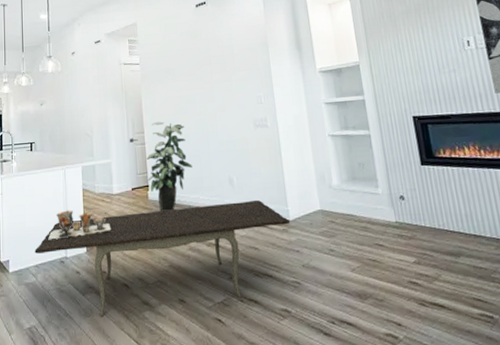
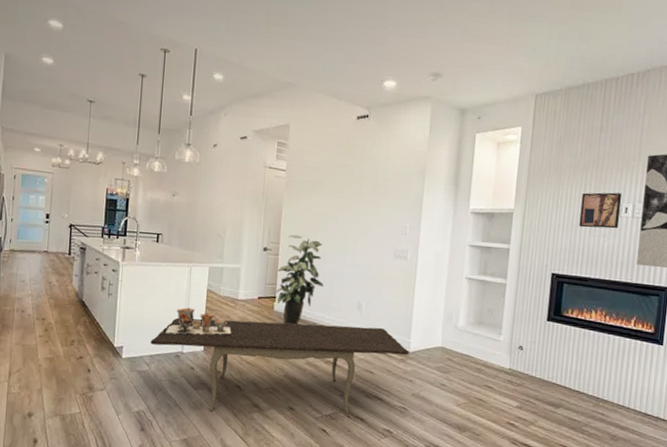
wall art: none [421,28,466,67] -> present [579,192,623,229]

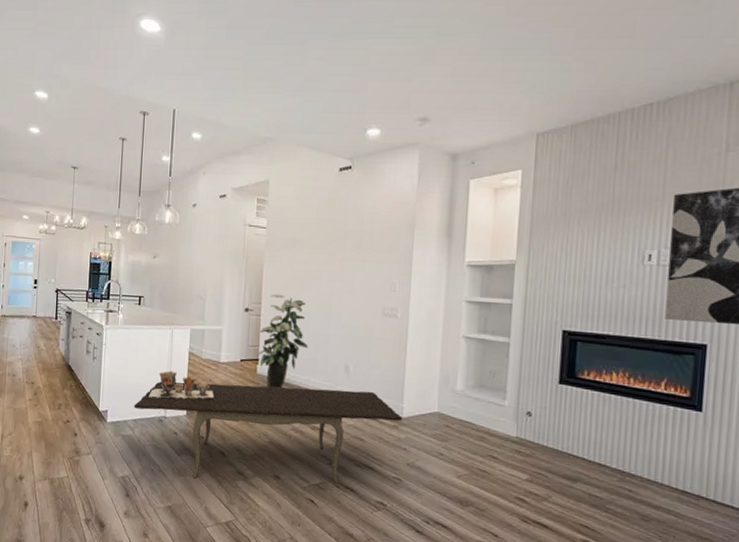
wall art: present [579,192,623,229] -> none [593,238,644,279]

